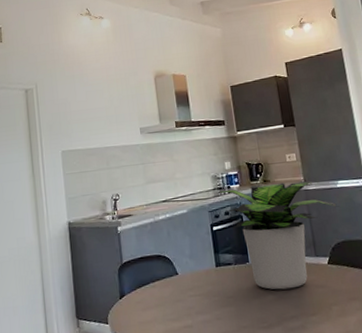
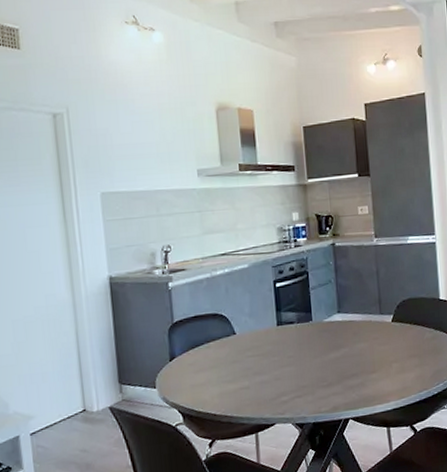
potted plant: present [219,181,340,290] -> none [284,236,408,349]

